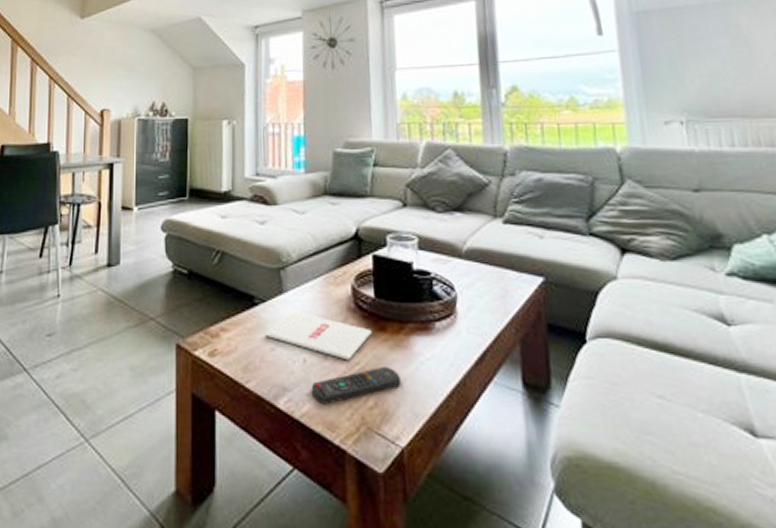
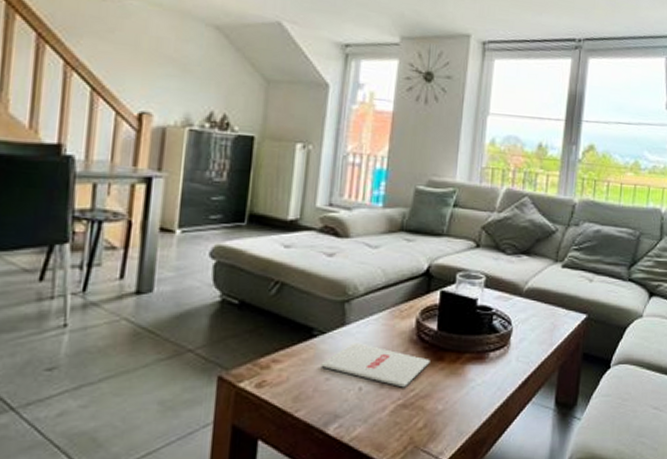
remote control: present [311,366,401,405] -> none [363,391,451,429]

